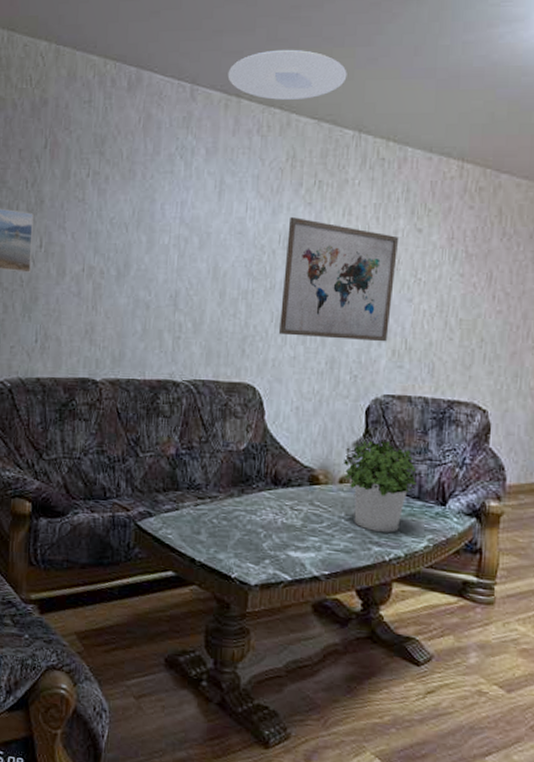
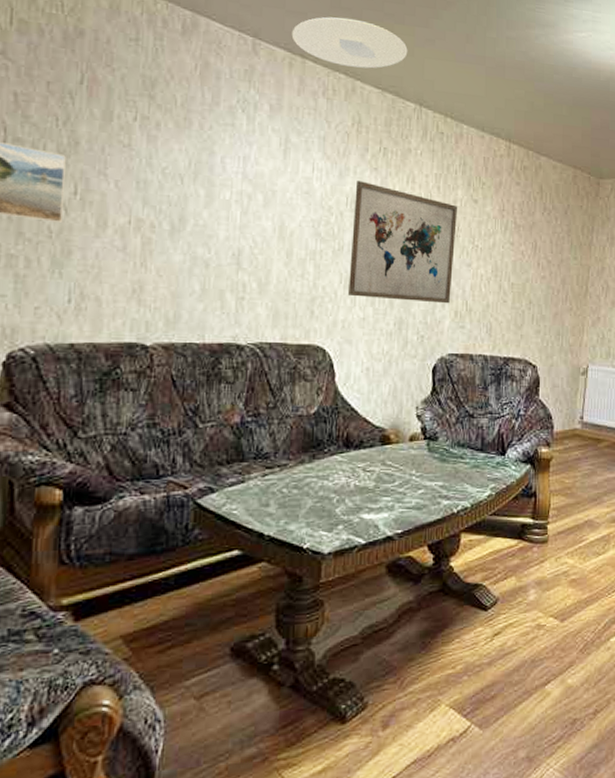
potted plant: present [342,441,417,532] -> none [412,398,479,485]

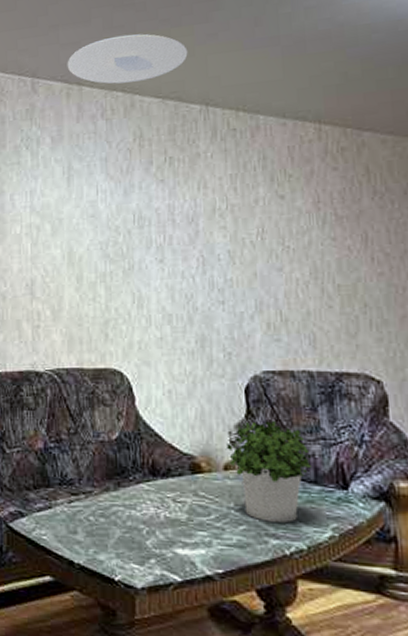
wall art: present [347,181,458,304] -> none [142,195,261,316]
potted plant: none [412,398,479,485] -> present [225,421,311,522]

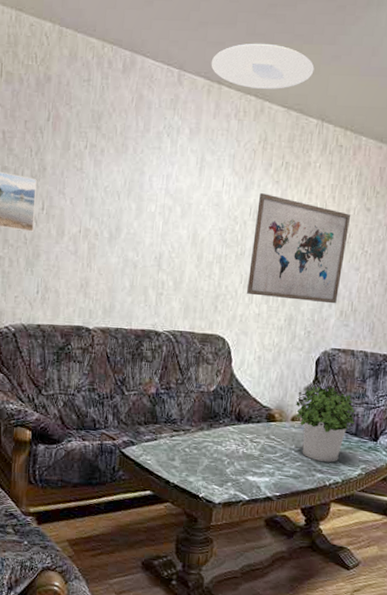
wall art: none [142,195,261,316] -> present [246,193,351,304]

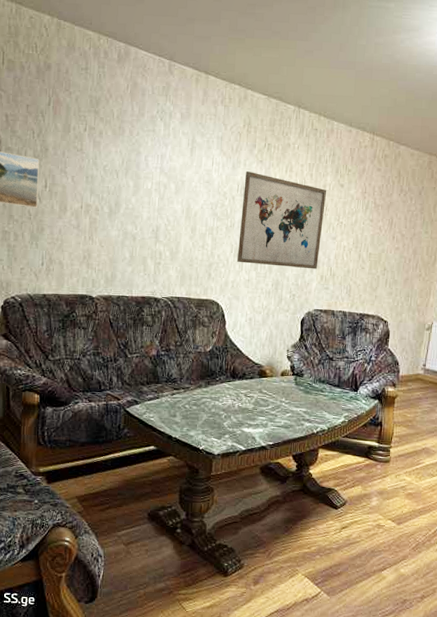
ceiling light: present [211,43,315,89] -> none [198,38,290,79]
potted plant: present [294,386,355,462] -> none [283,344,337,412]

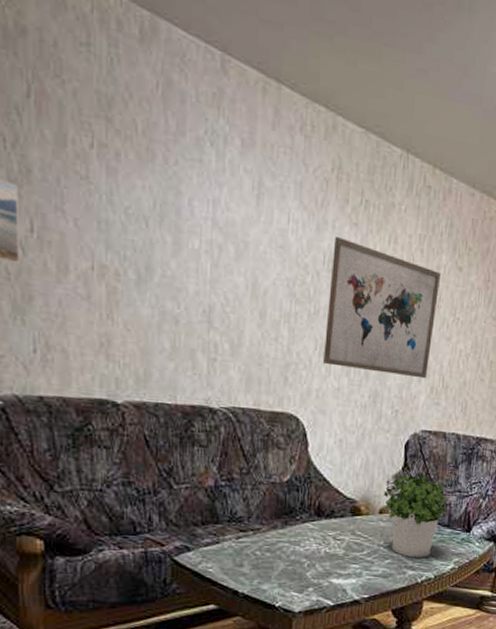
potted plant: none [283,344,337,412] -> present [382,474,448,557]

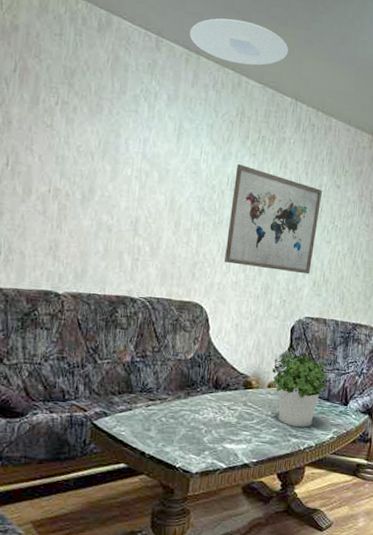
ceiling light: none [265,30,397,102] -> present [189,18,289,66]

